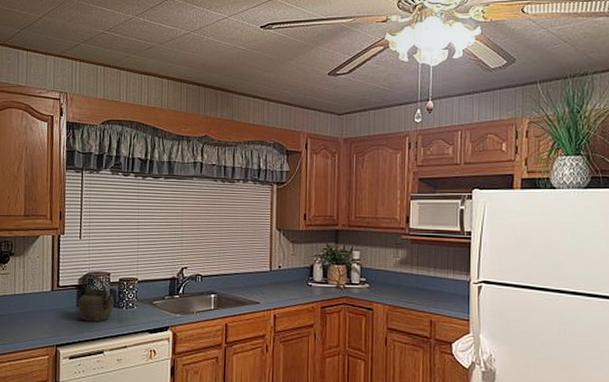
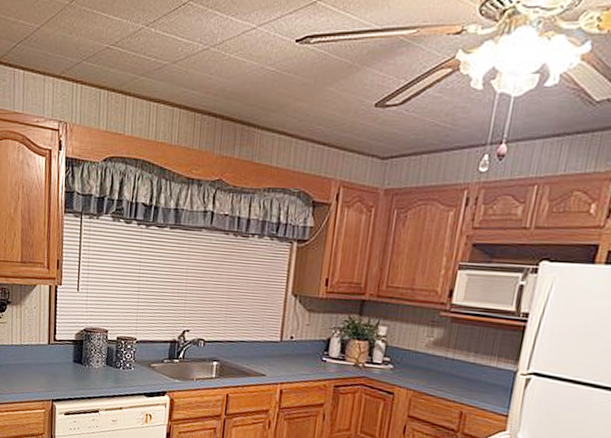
kettle: present [78,274,115,322] -> none [74,329,112,380]

